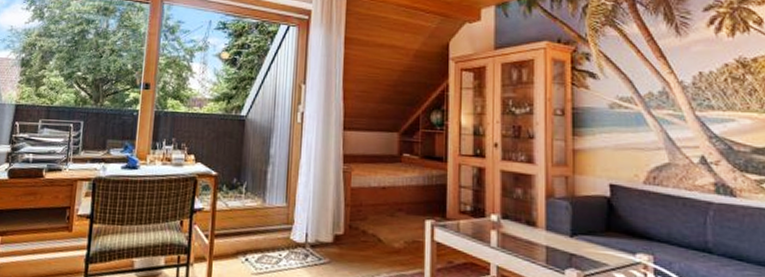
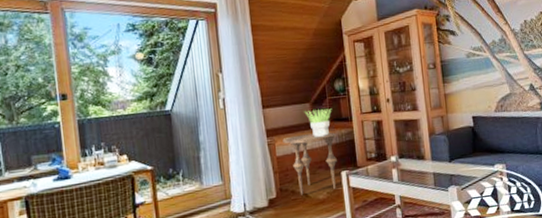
side table: none [361,167,426,240] -> present [282,132,337,195]
potted plant: none [390,141,424,174] -> present [304,108,332,137]

